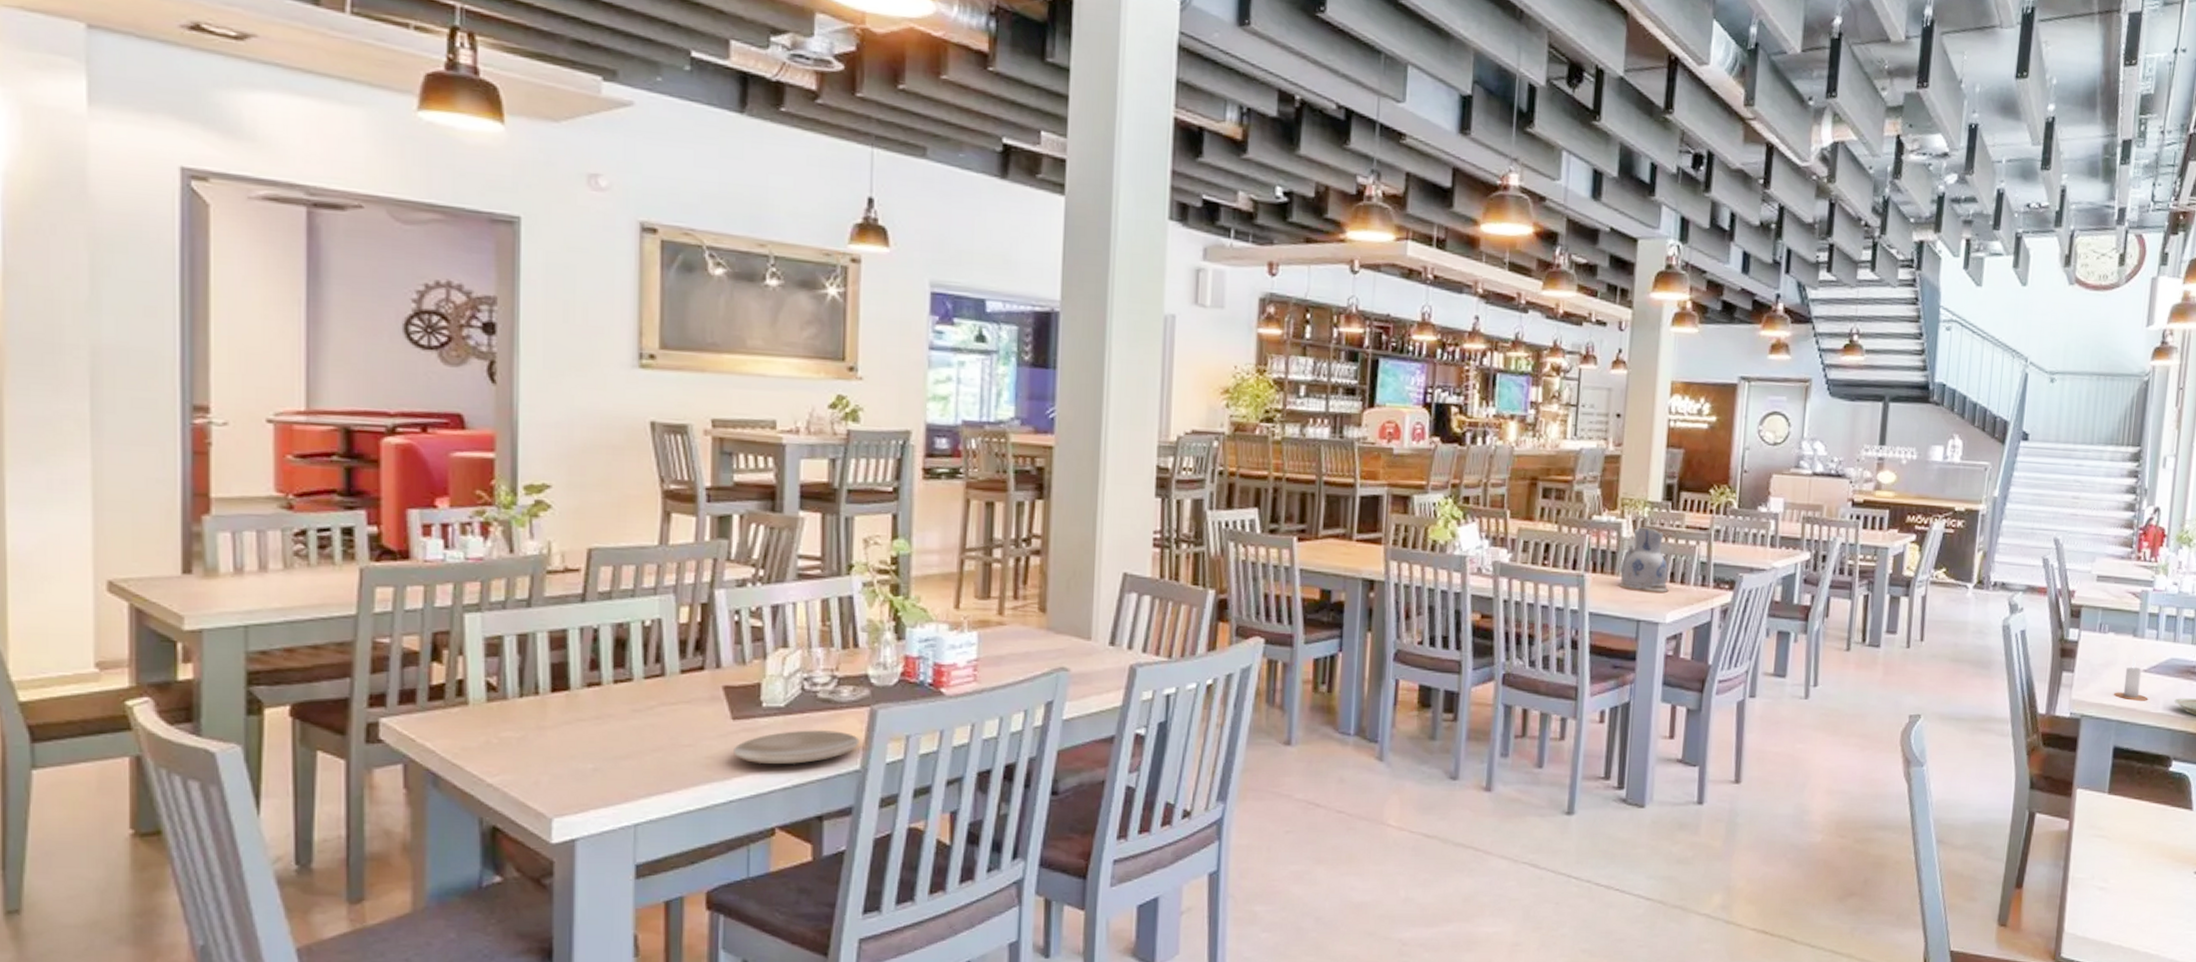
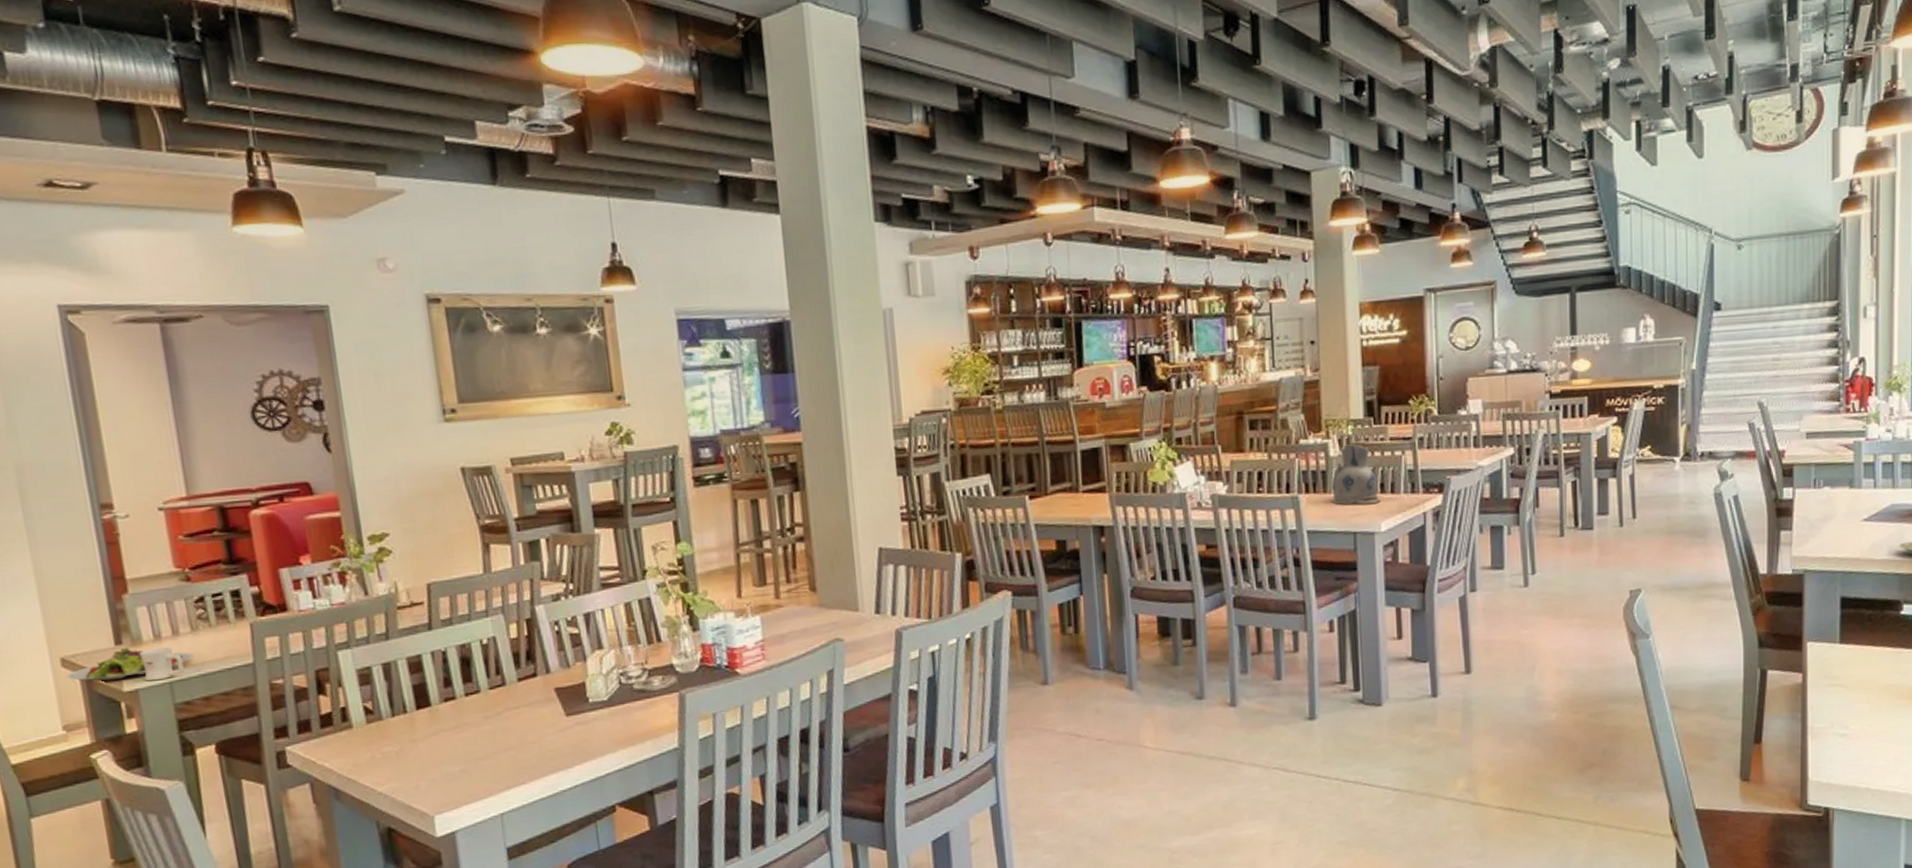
salad plate: none [111,577,283,615] -> present [66,647,195,682]
mug: none [212,583,266,622] -> present [139,647,184,682]
plate: present [733,730,860,764] -> none [571,716,675,752]
candle: present [2114,656,2148,701] -> none [1836,506,1871,551]

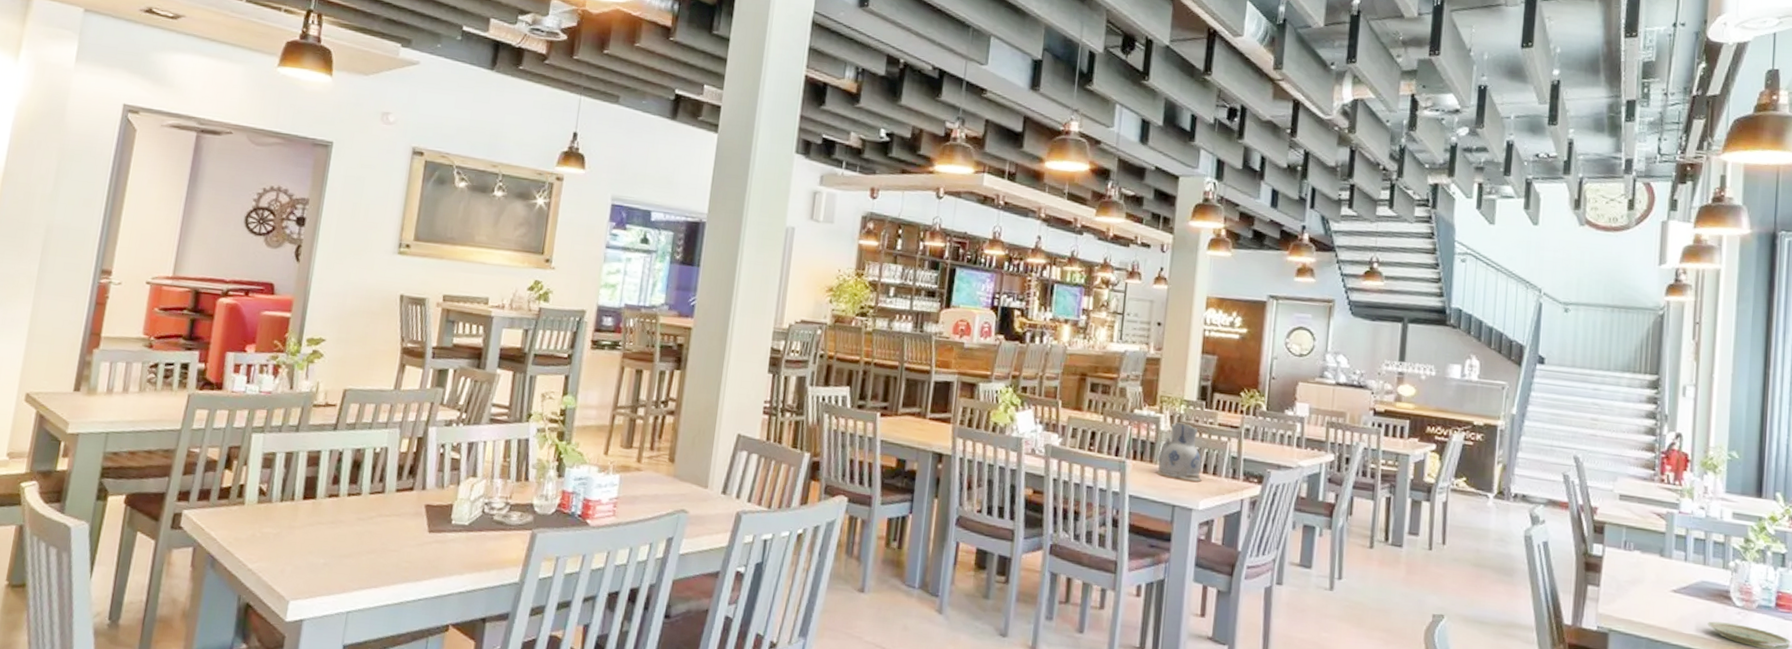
salad plate: present [66,647,195,682] -> none [25,394,135,421]
mug: present [139,647,184,682] -> none [88,400,124,429]

